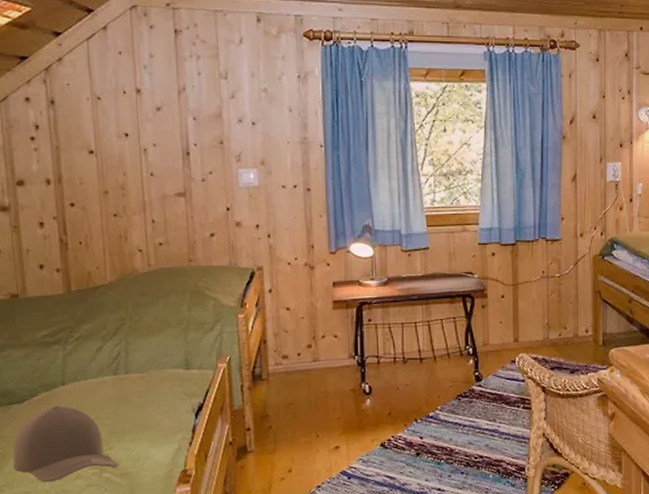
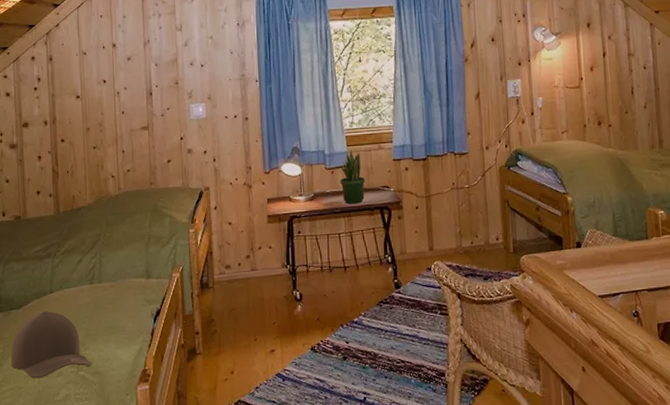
planter: none [418,231,446,291] -> present [340,150,365,204]

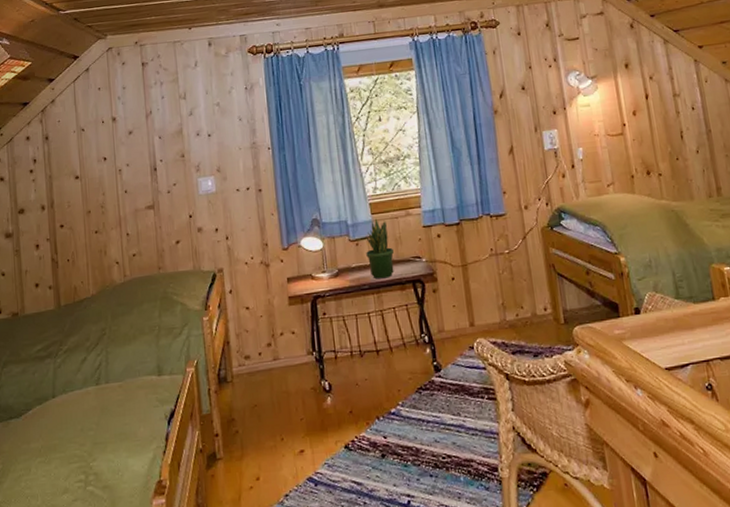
baseball cap: present [11,310,92,379] -> none [11,418,101,498]

